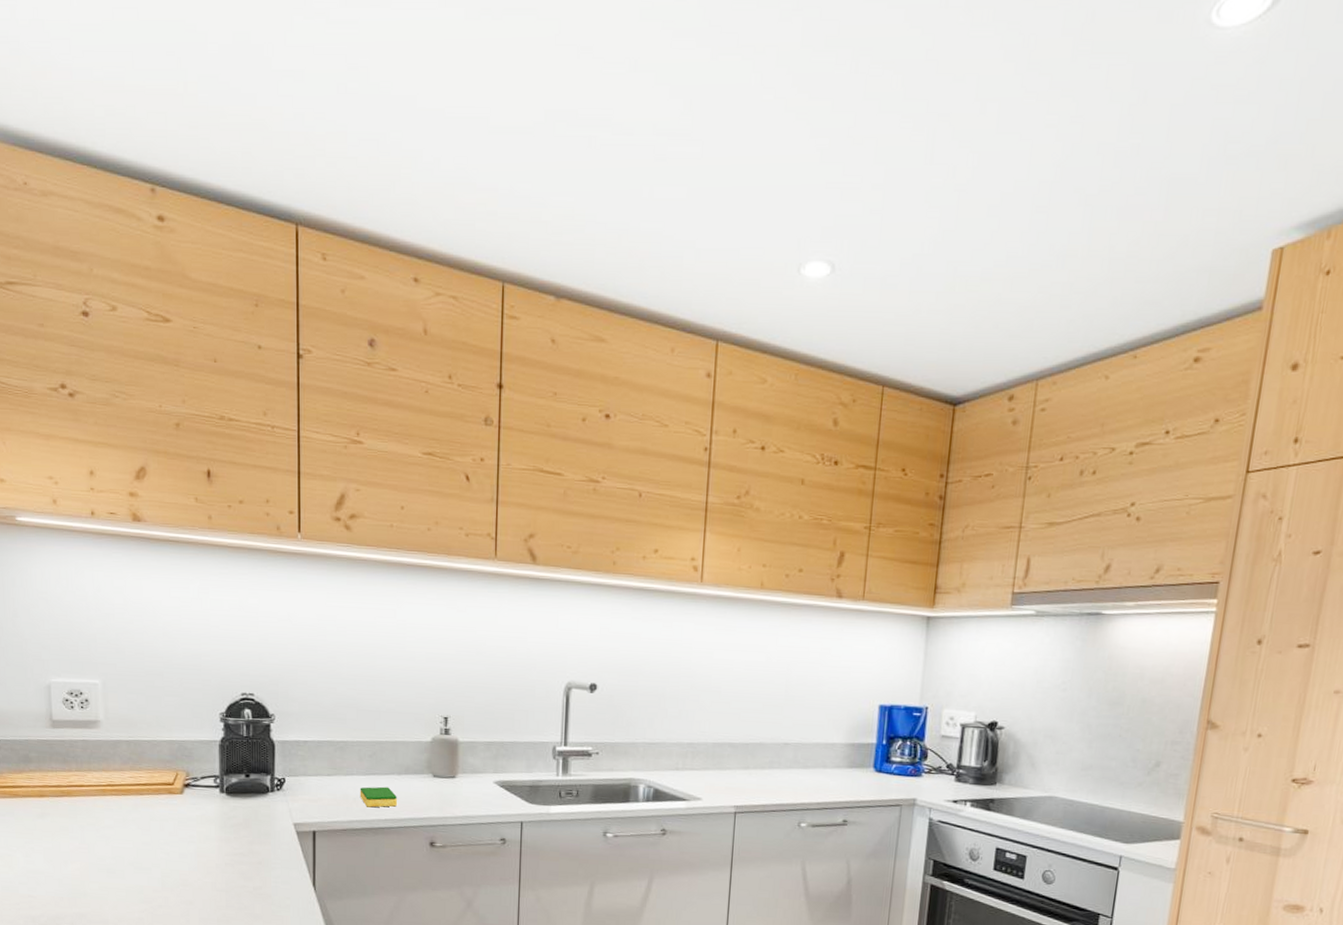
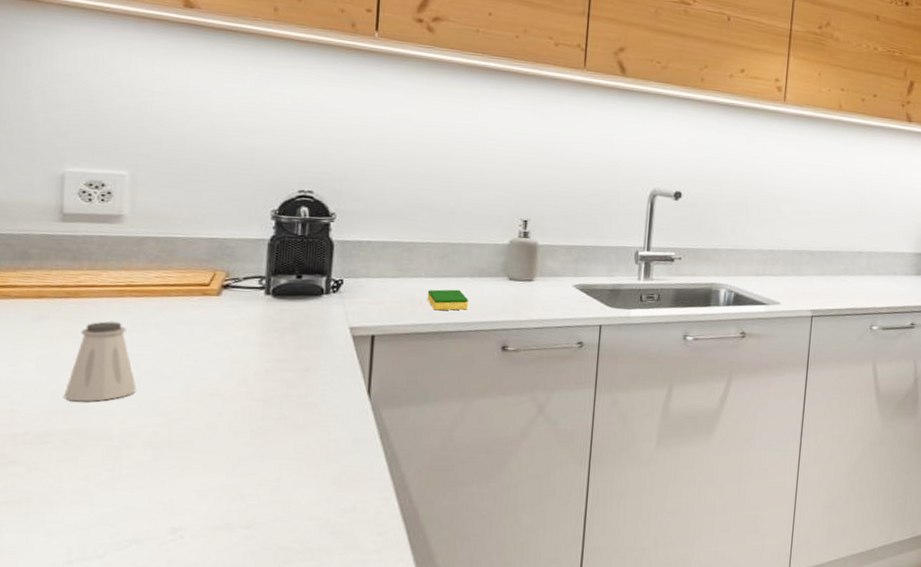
saltshaker: none [67,818,123,890] -> present [64,321,137,402]

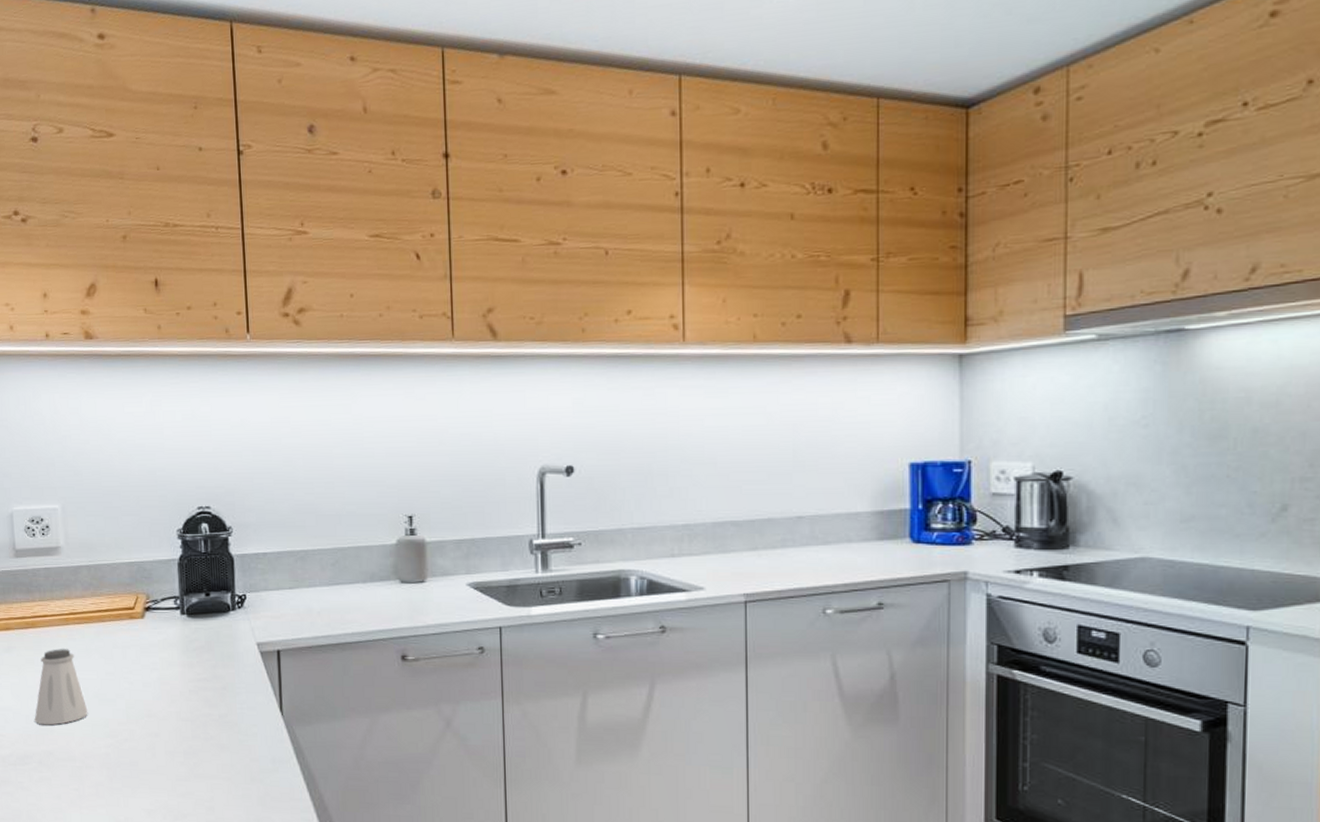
dish sponge: present [427,289,468,311] -> none [323,597,364,621]

